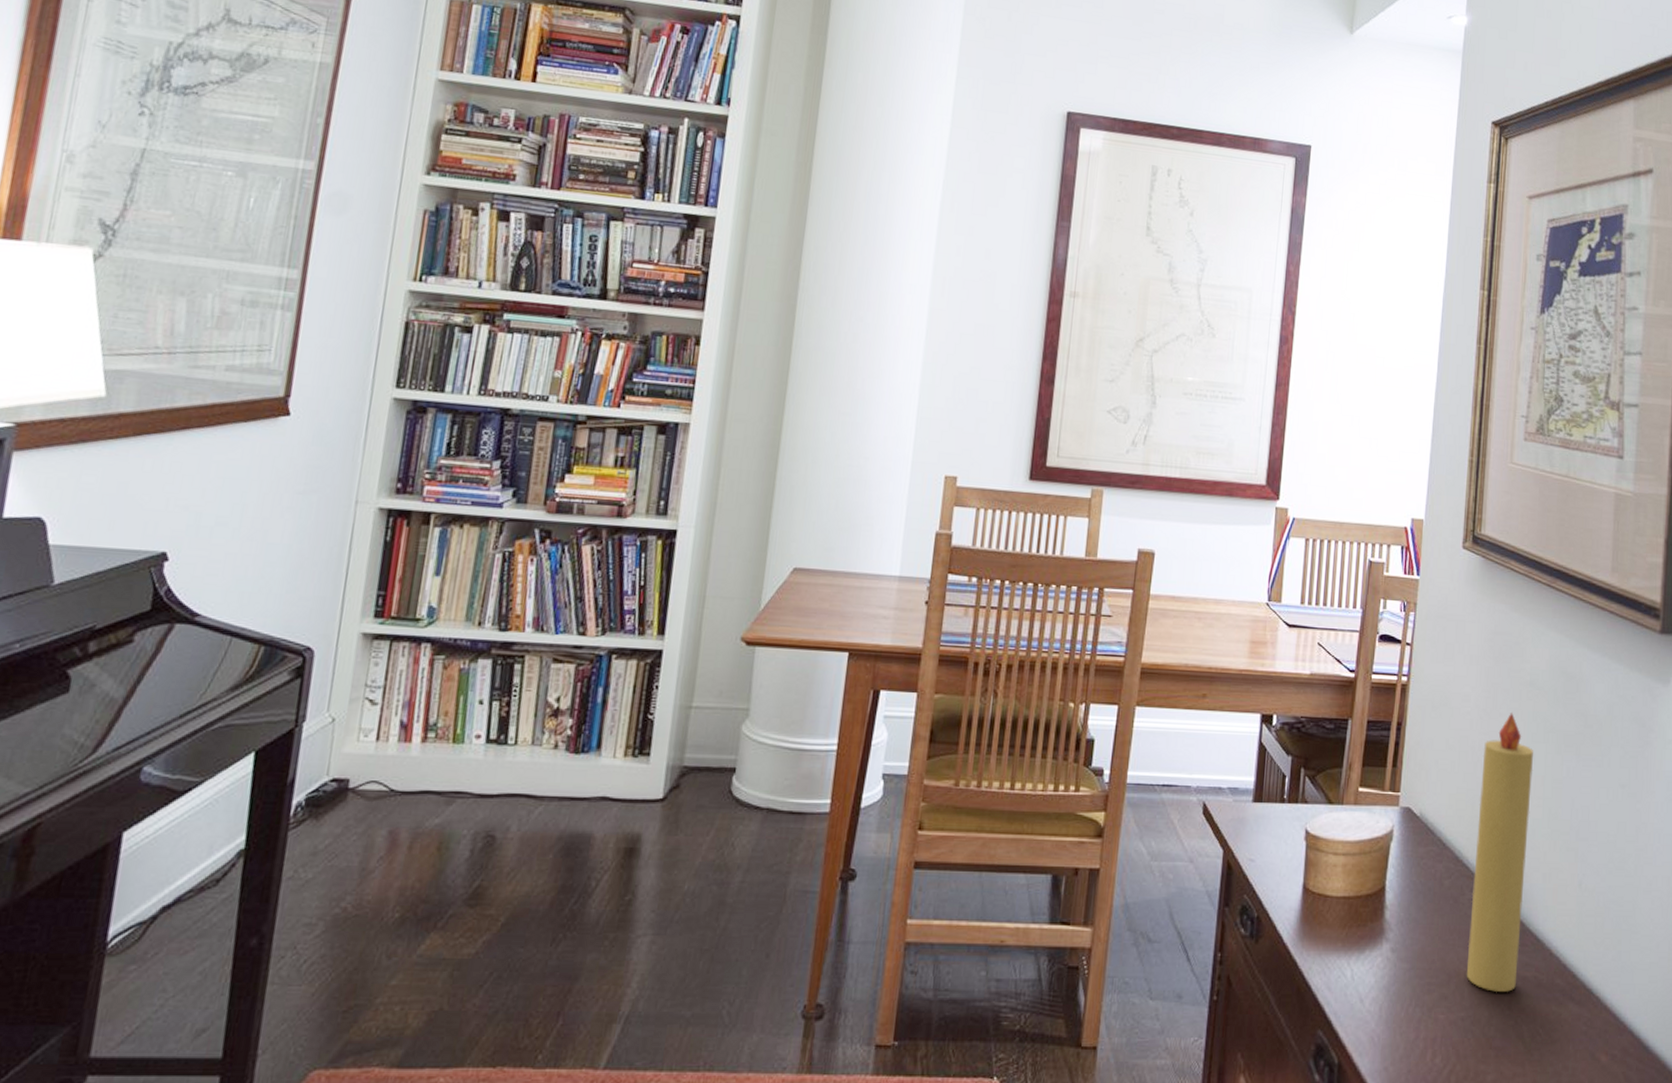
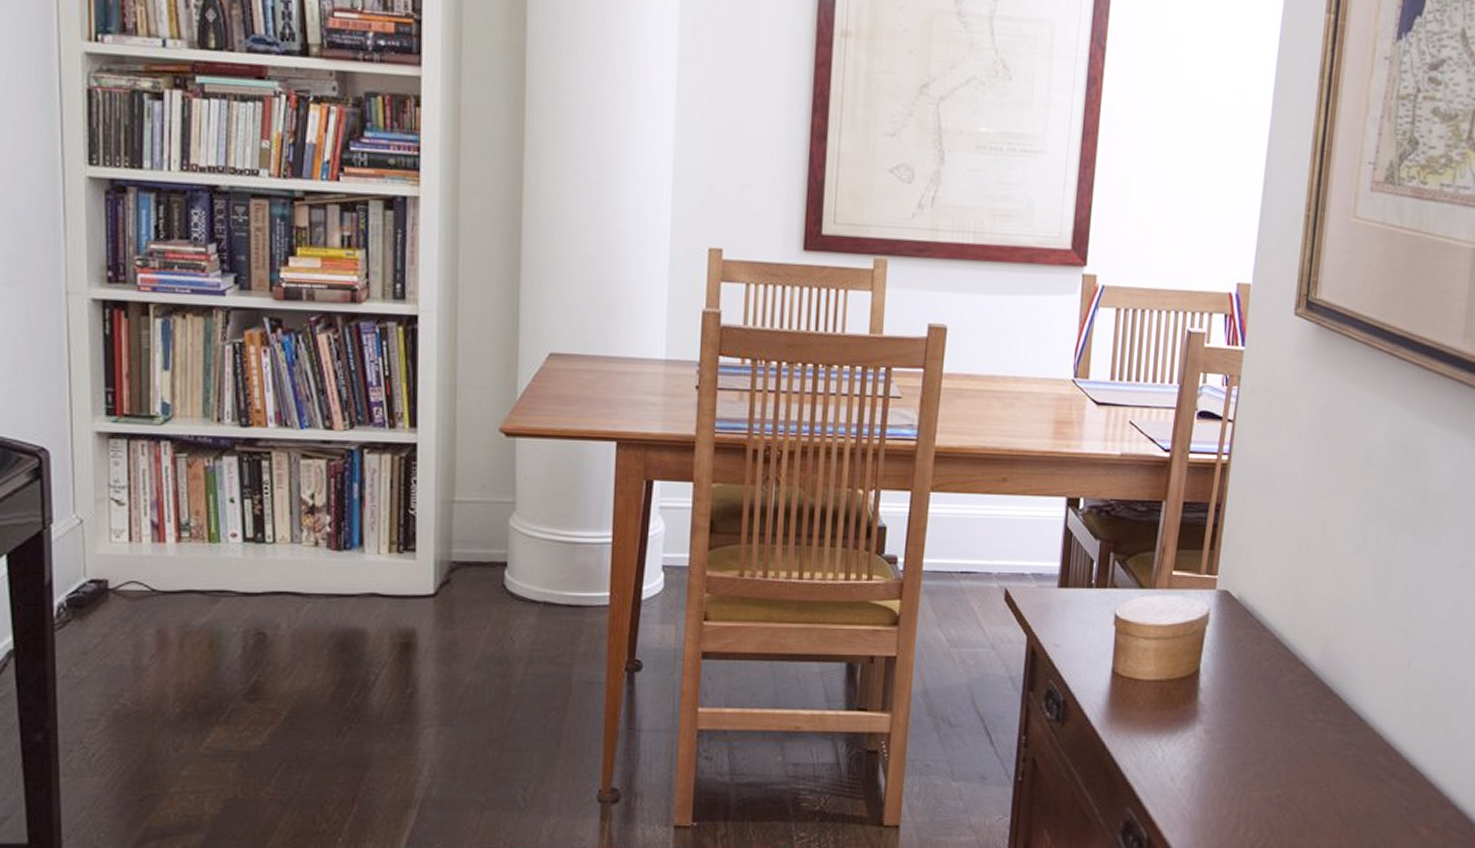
candle: present [1466,713,1533,992] -> none [1283,491,1365,770]

